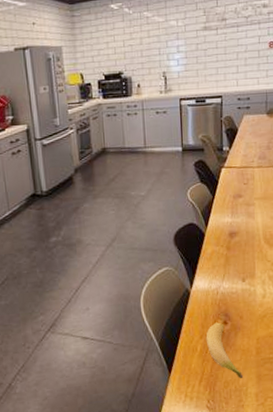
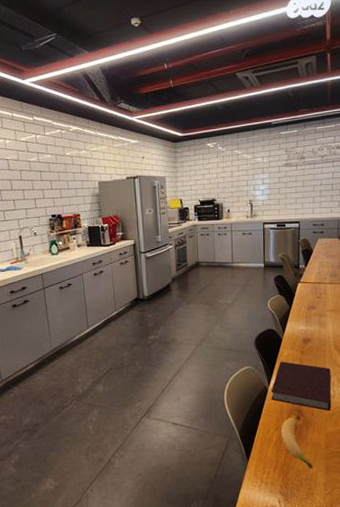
notebook: none [193,259,262,313] -> present [271,361,331,412]

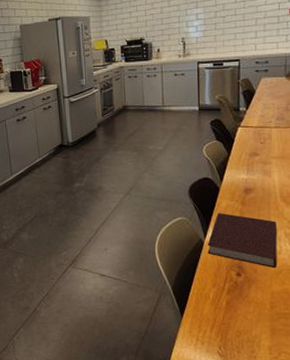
banana: present [280,417,314,469] -> none [218,273,257,330]

